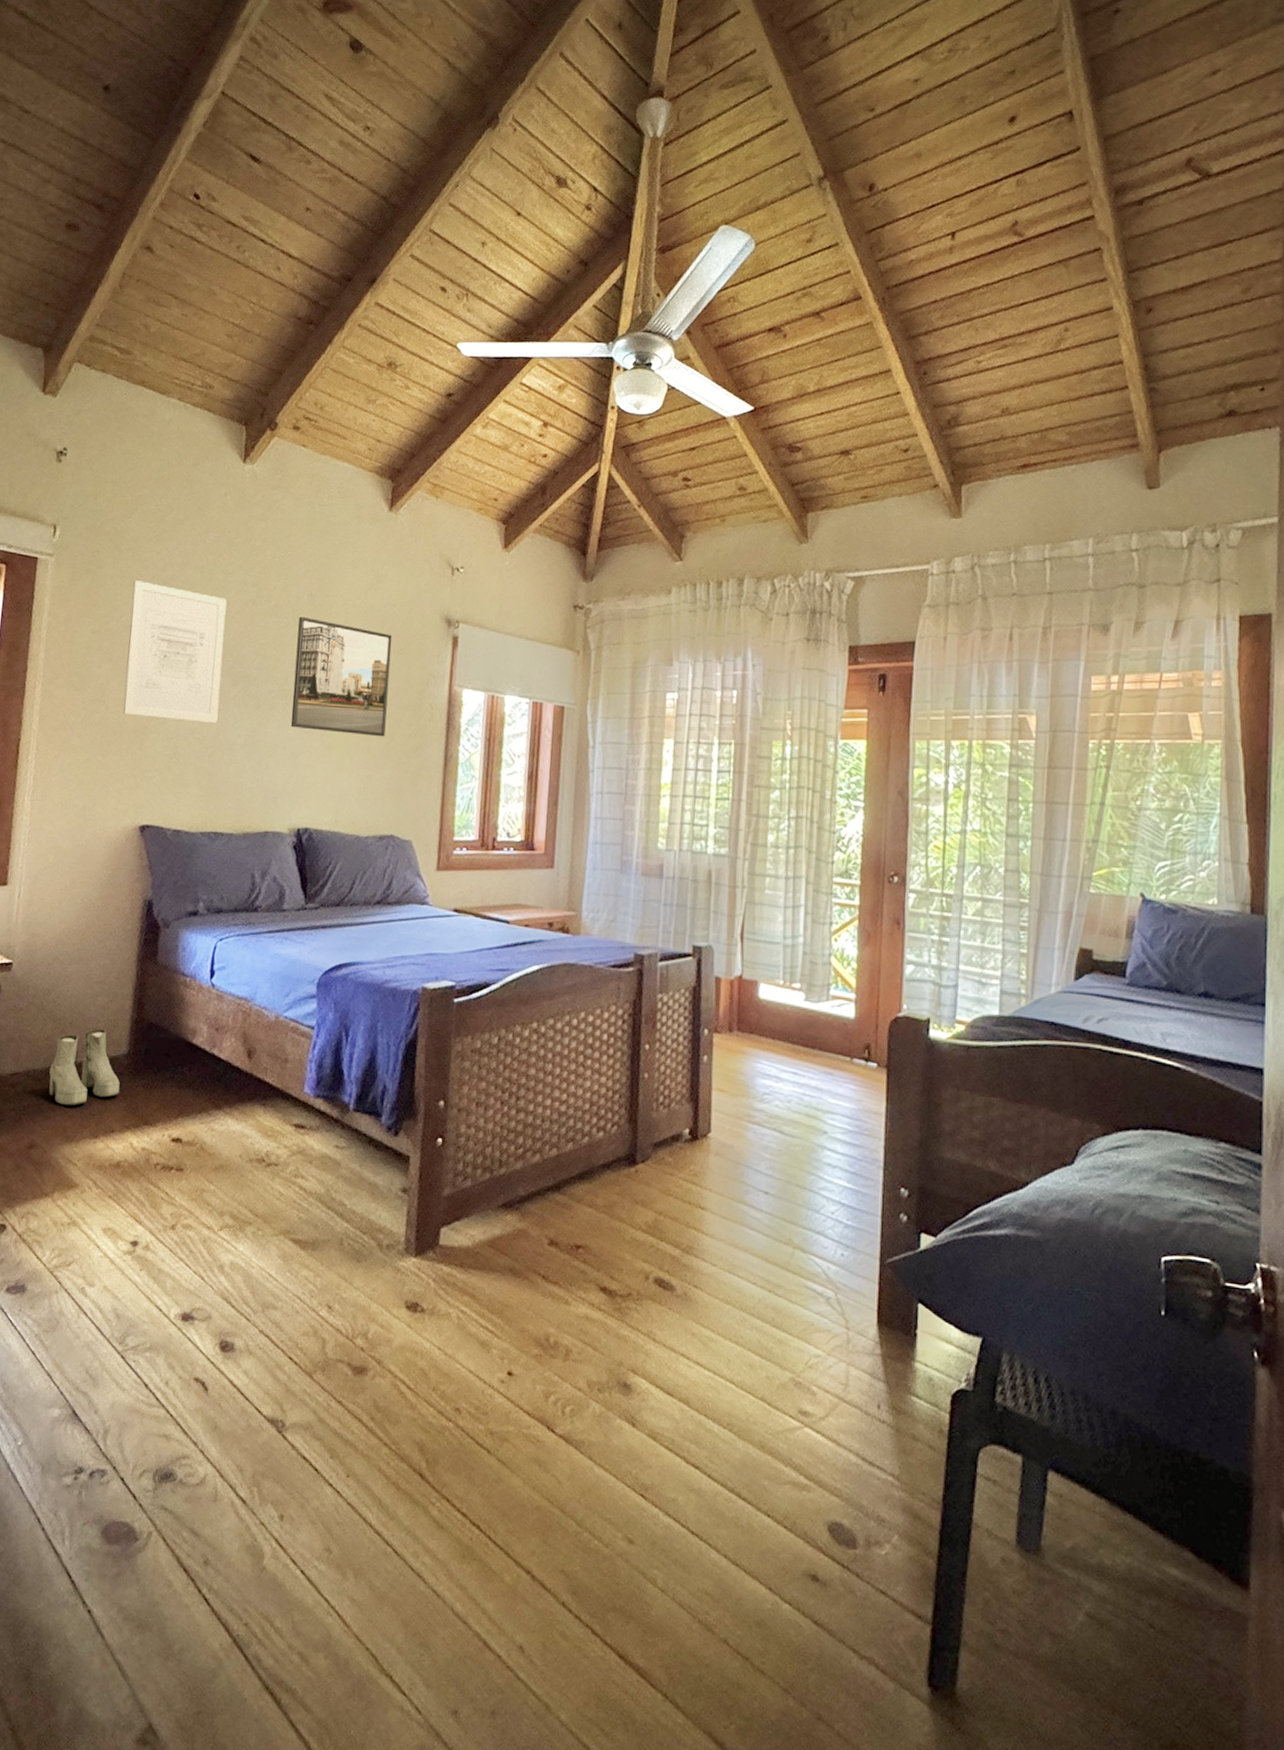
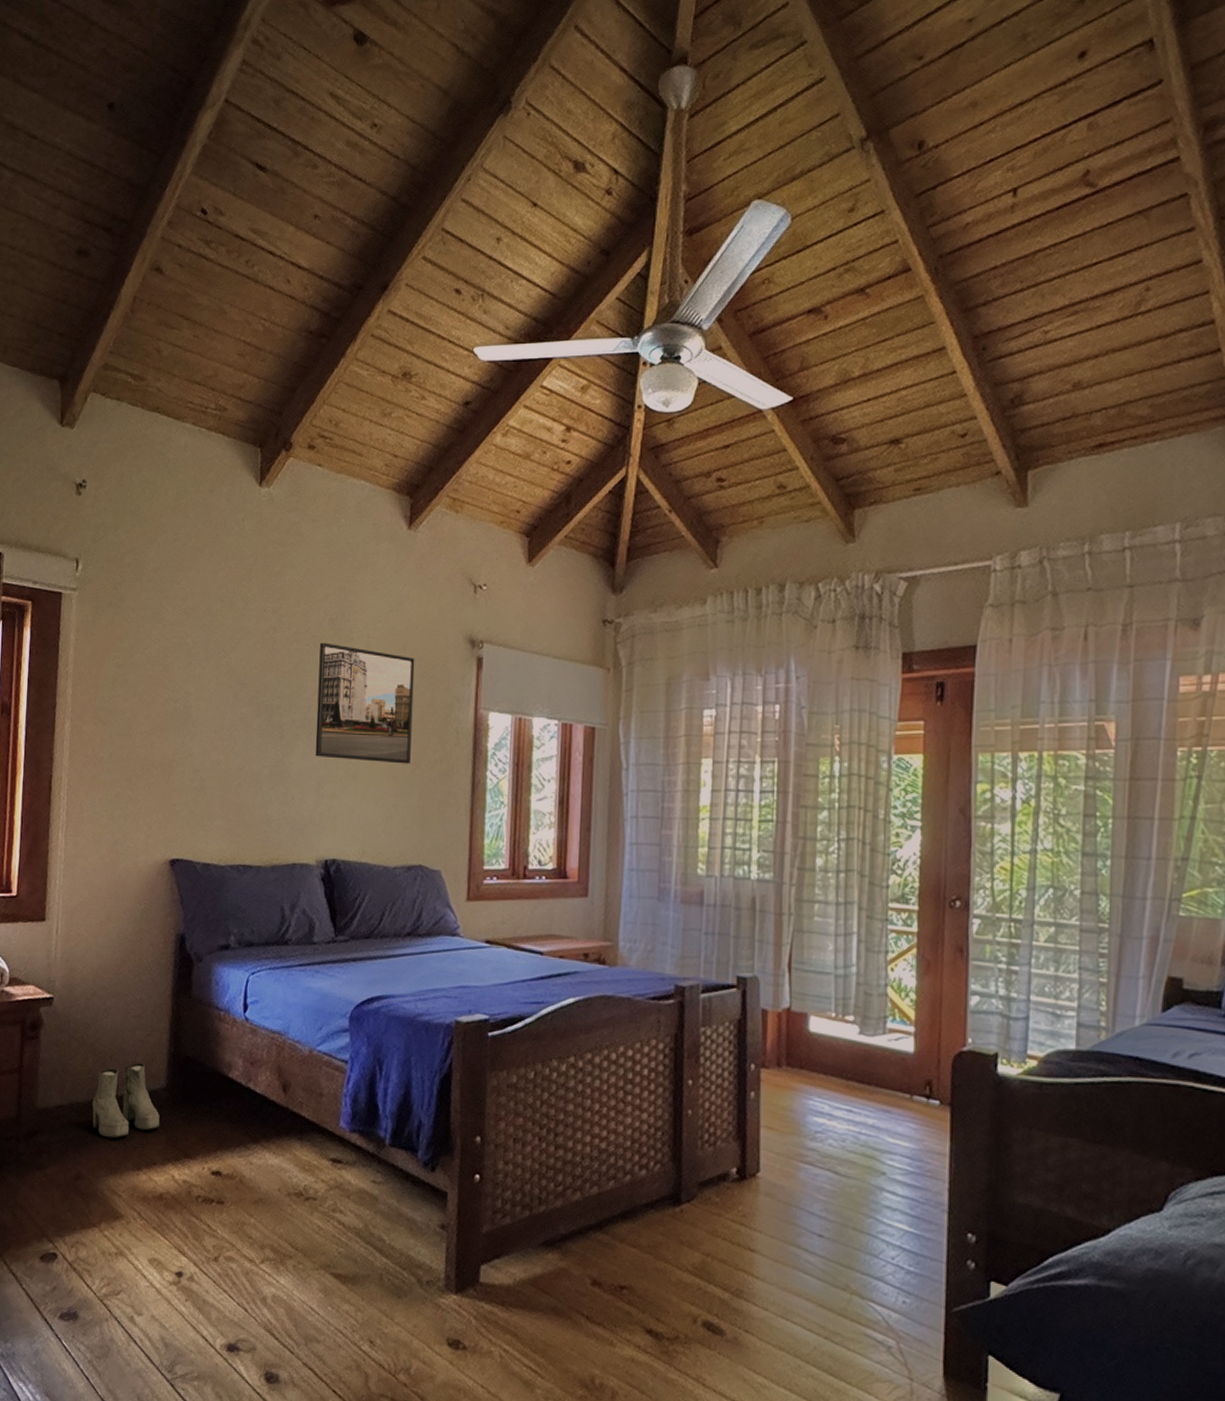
wall art: present [122,580,227,723] -> none [149,612,248,754]

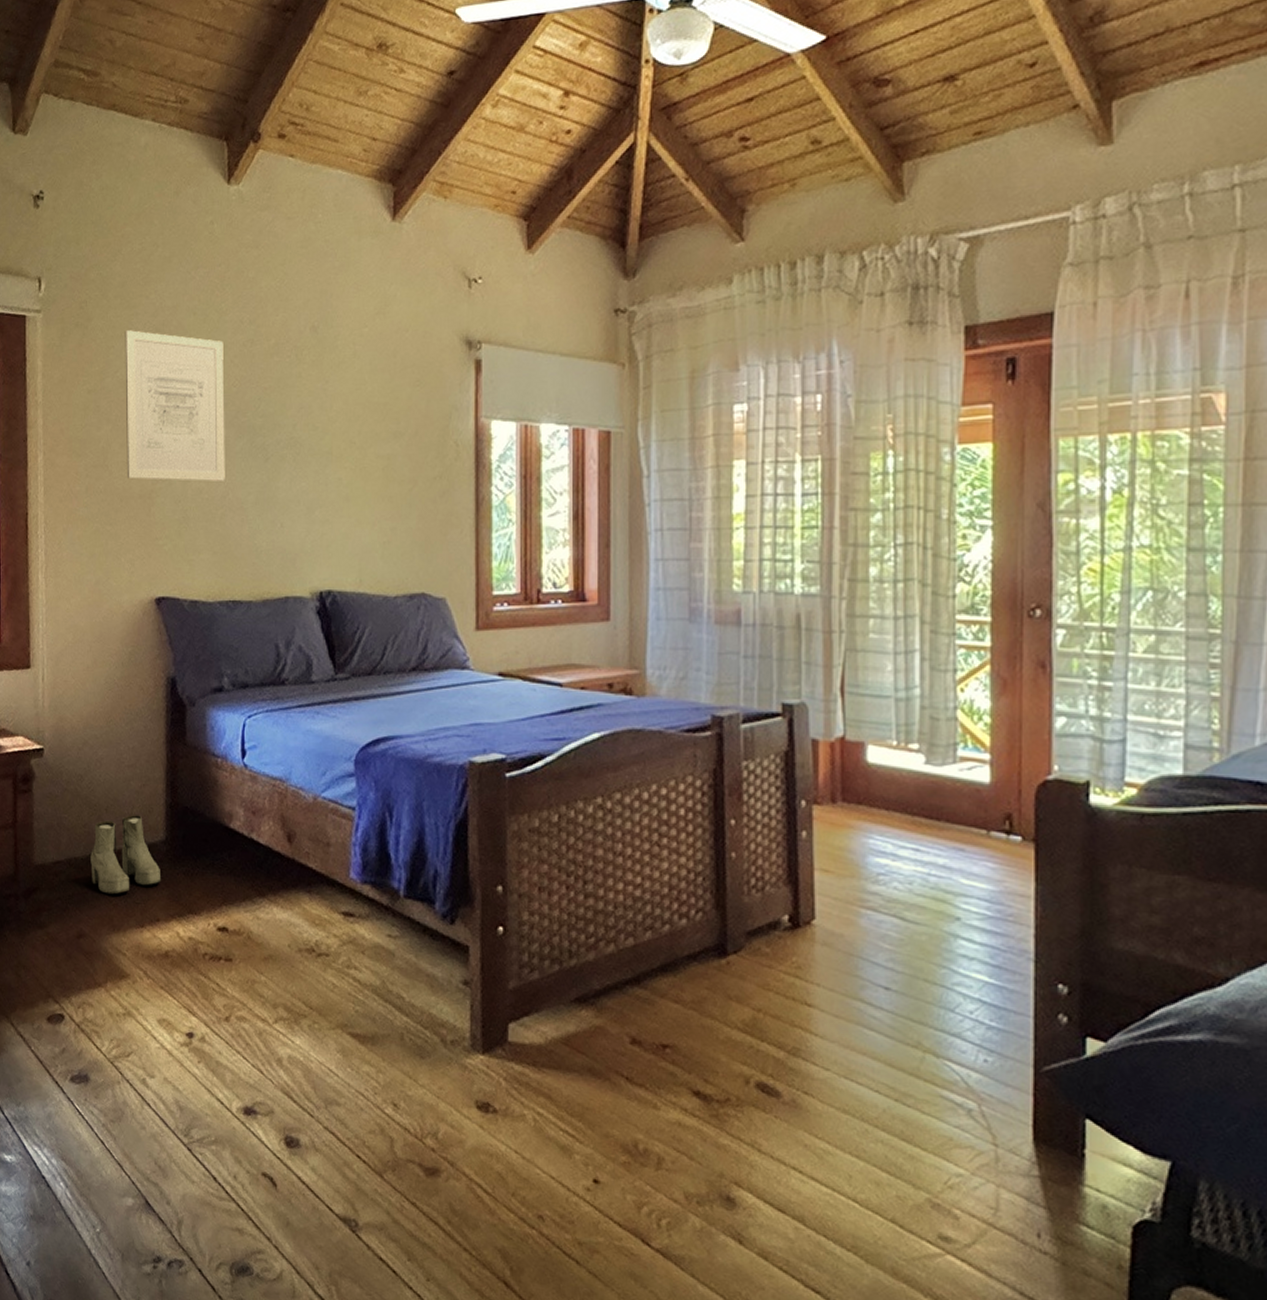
wall art: none [149,612,248,754] -> present [125,330,225,481]
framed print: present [315,642,415,764] -> none [303,353,407,483]

